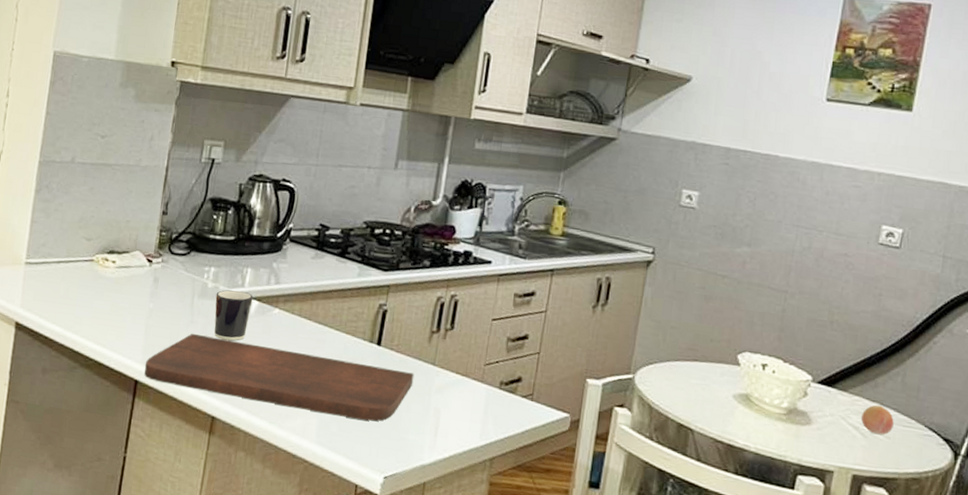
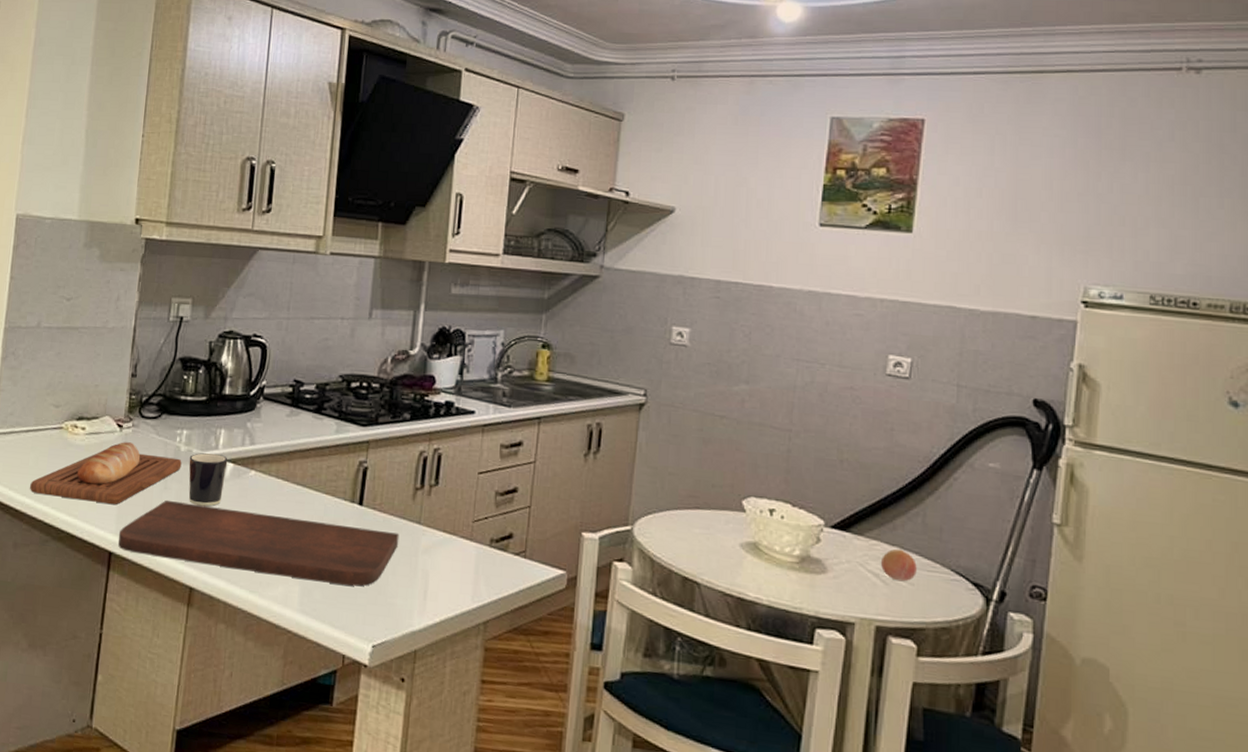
bread loaf: none [60,276,209,336] -> present [30,442,182,505]

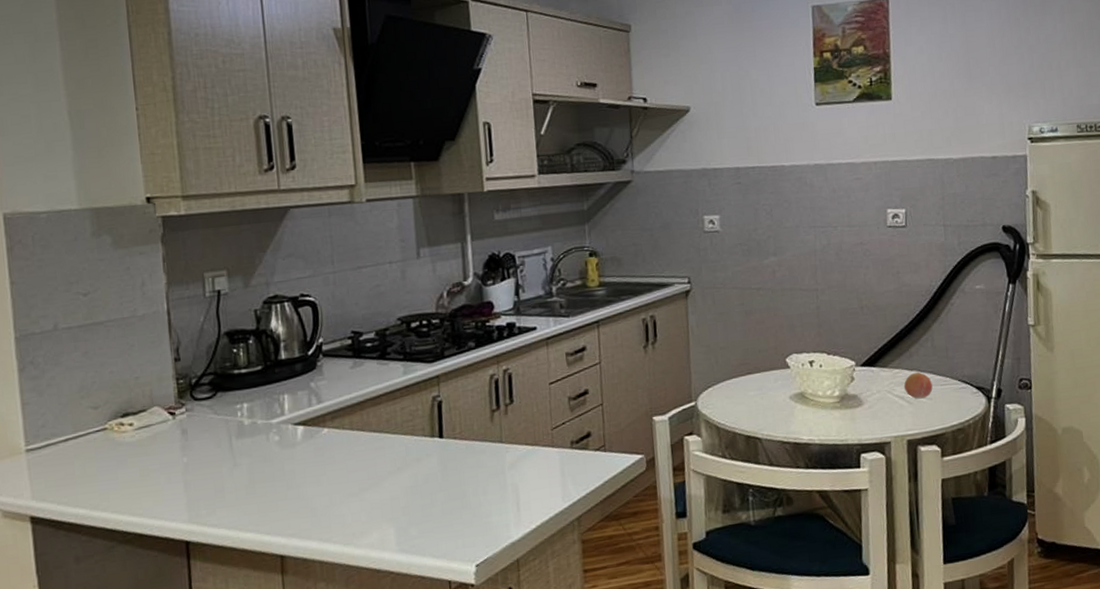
bread loaf: present [30,442,182,505] -> none [81,428,249,502]
cutting board: present [118,501,400,587] -> none [192,456,485,537]
mug: present [188,453,228,507] -> none [255,419,298,475]

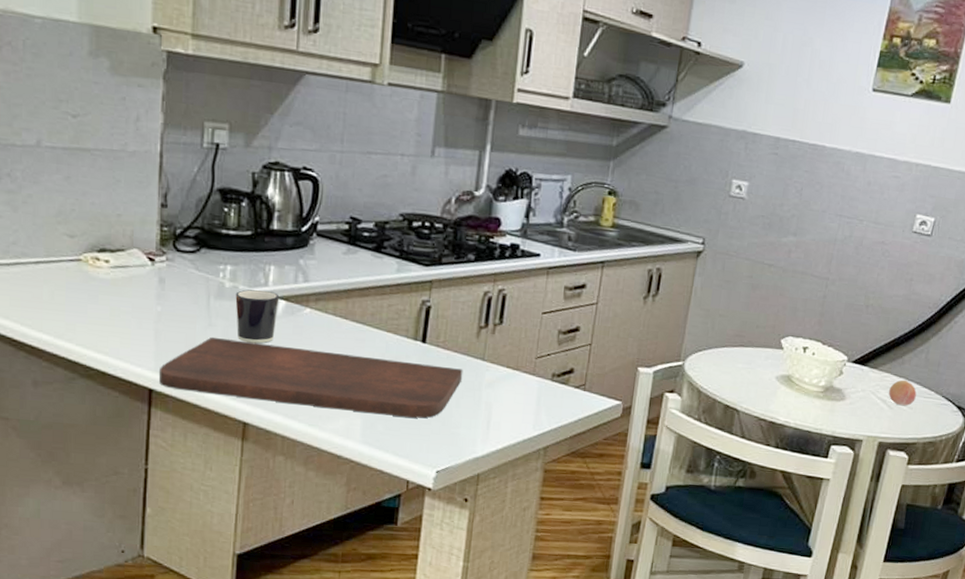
cutting board: none [192,456,485,537] -> present [158,337,463,419]
mug: none [255,419,298,475] -> present [235,289,280,344]

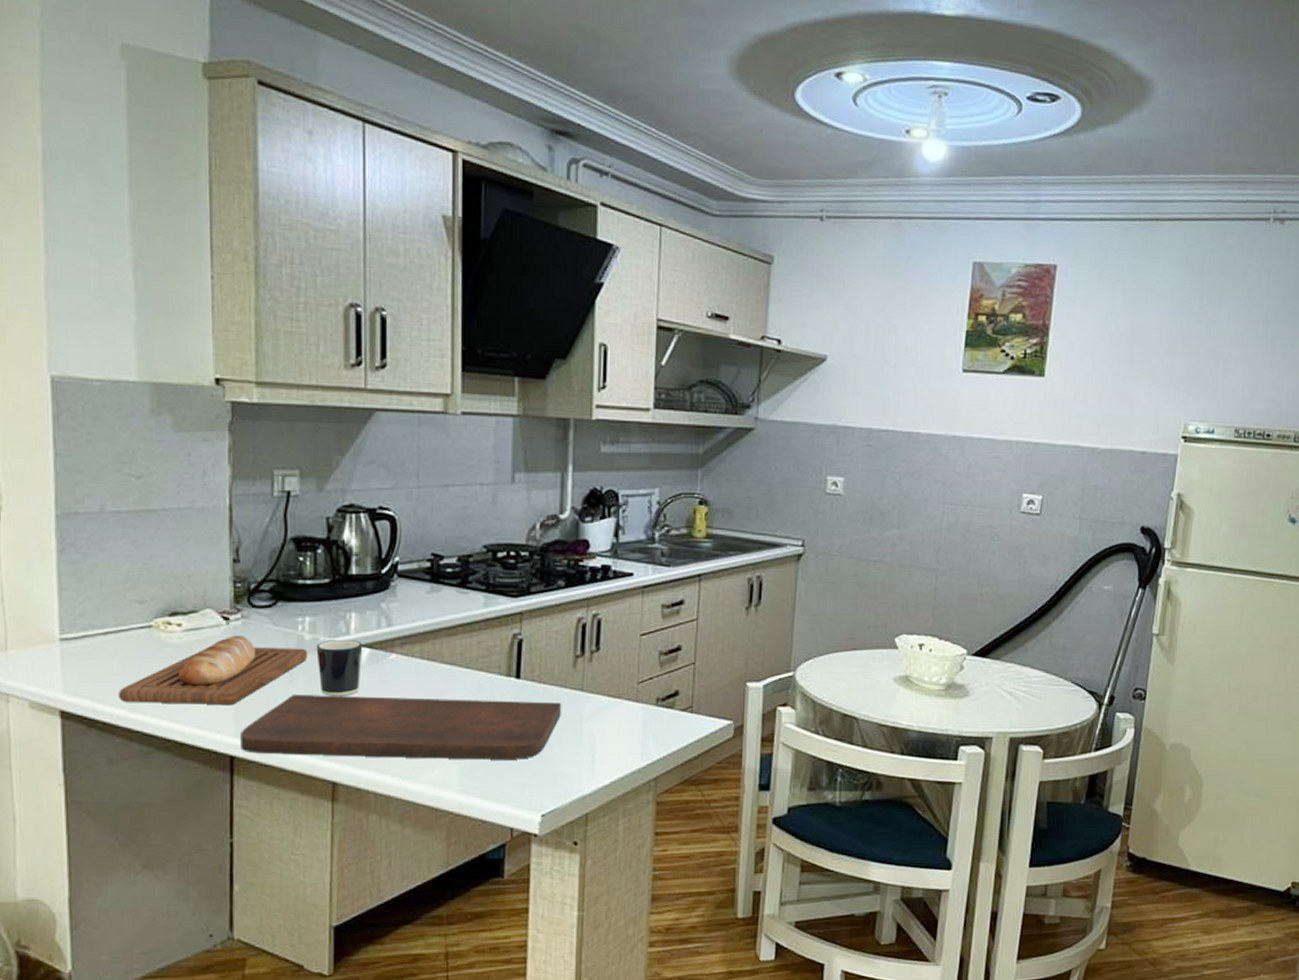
bread loaf: none [47,276,227,342] -> present [119,636,308,706]
fruit: present [888,379,917,406] -> none [1014,668,1044,697]

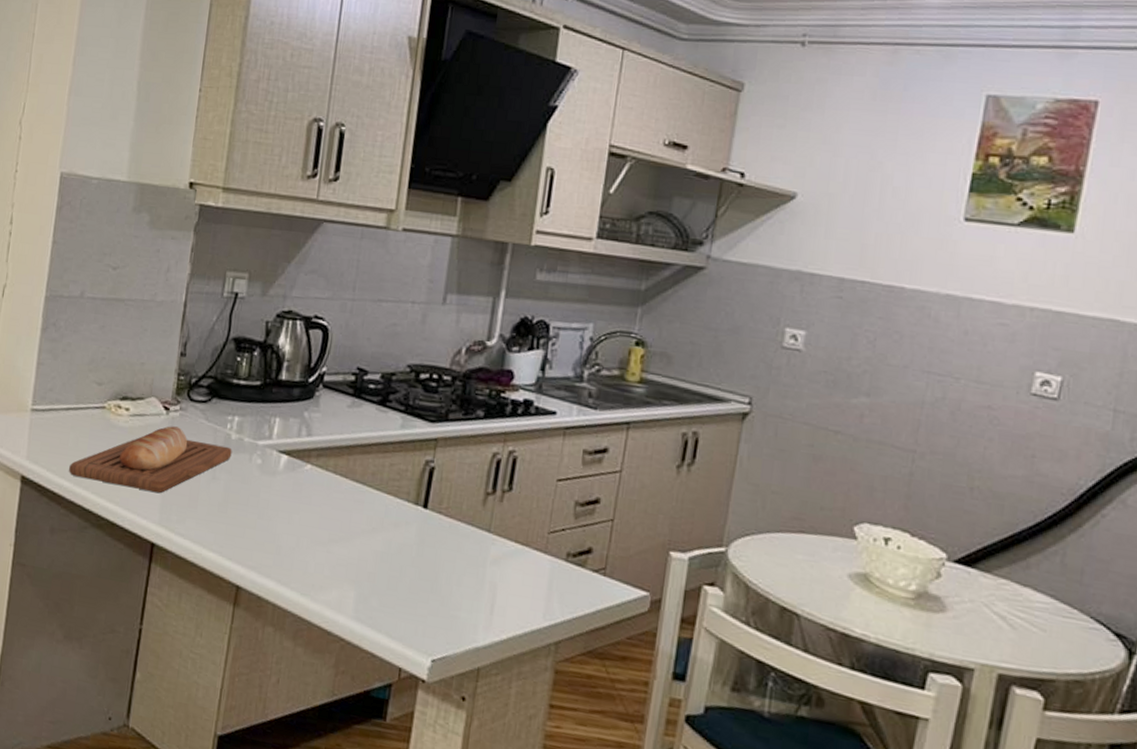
cutting board: present [239,695,562,760] -> none [161,491,467,596]
mug: present [316,639,363,696] -> none [238,442,282,501]

